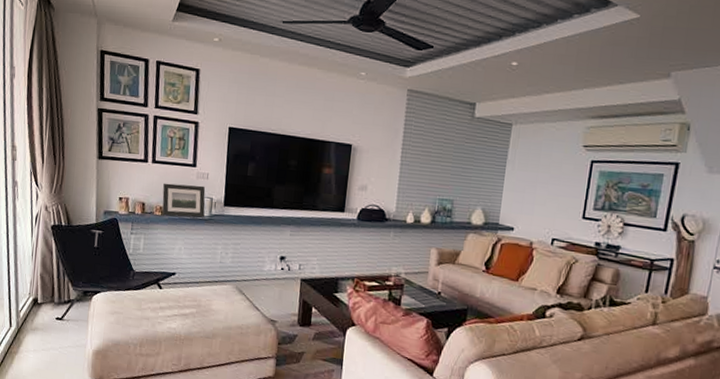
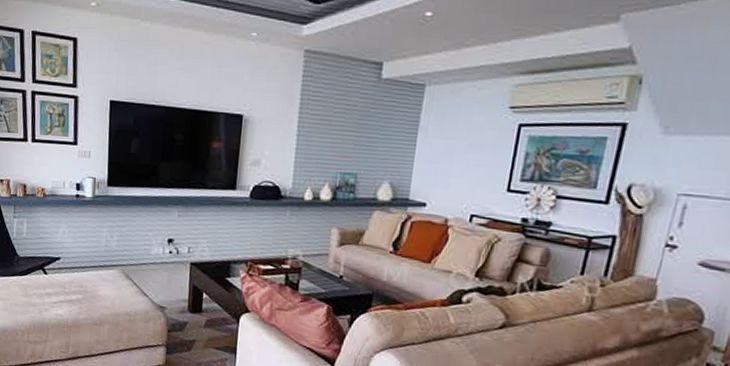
picture frame: present [162,183,206,218] -> none [44,163,88,199]

